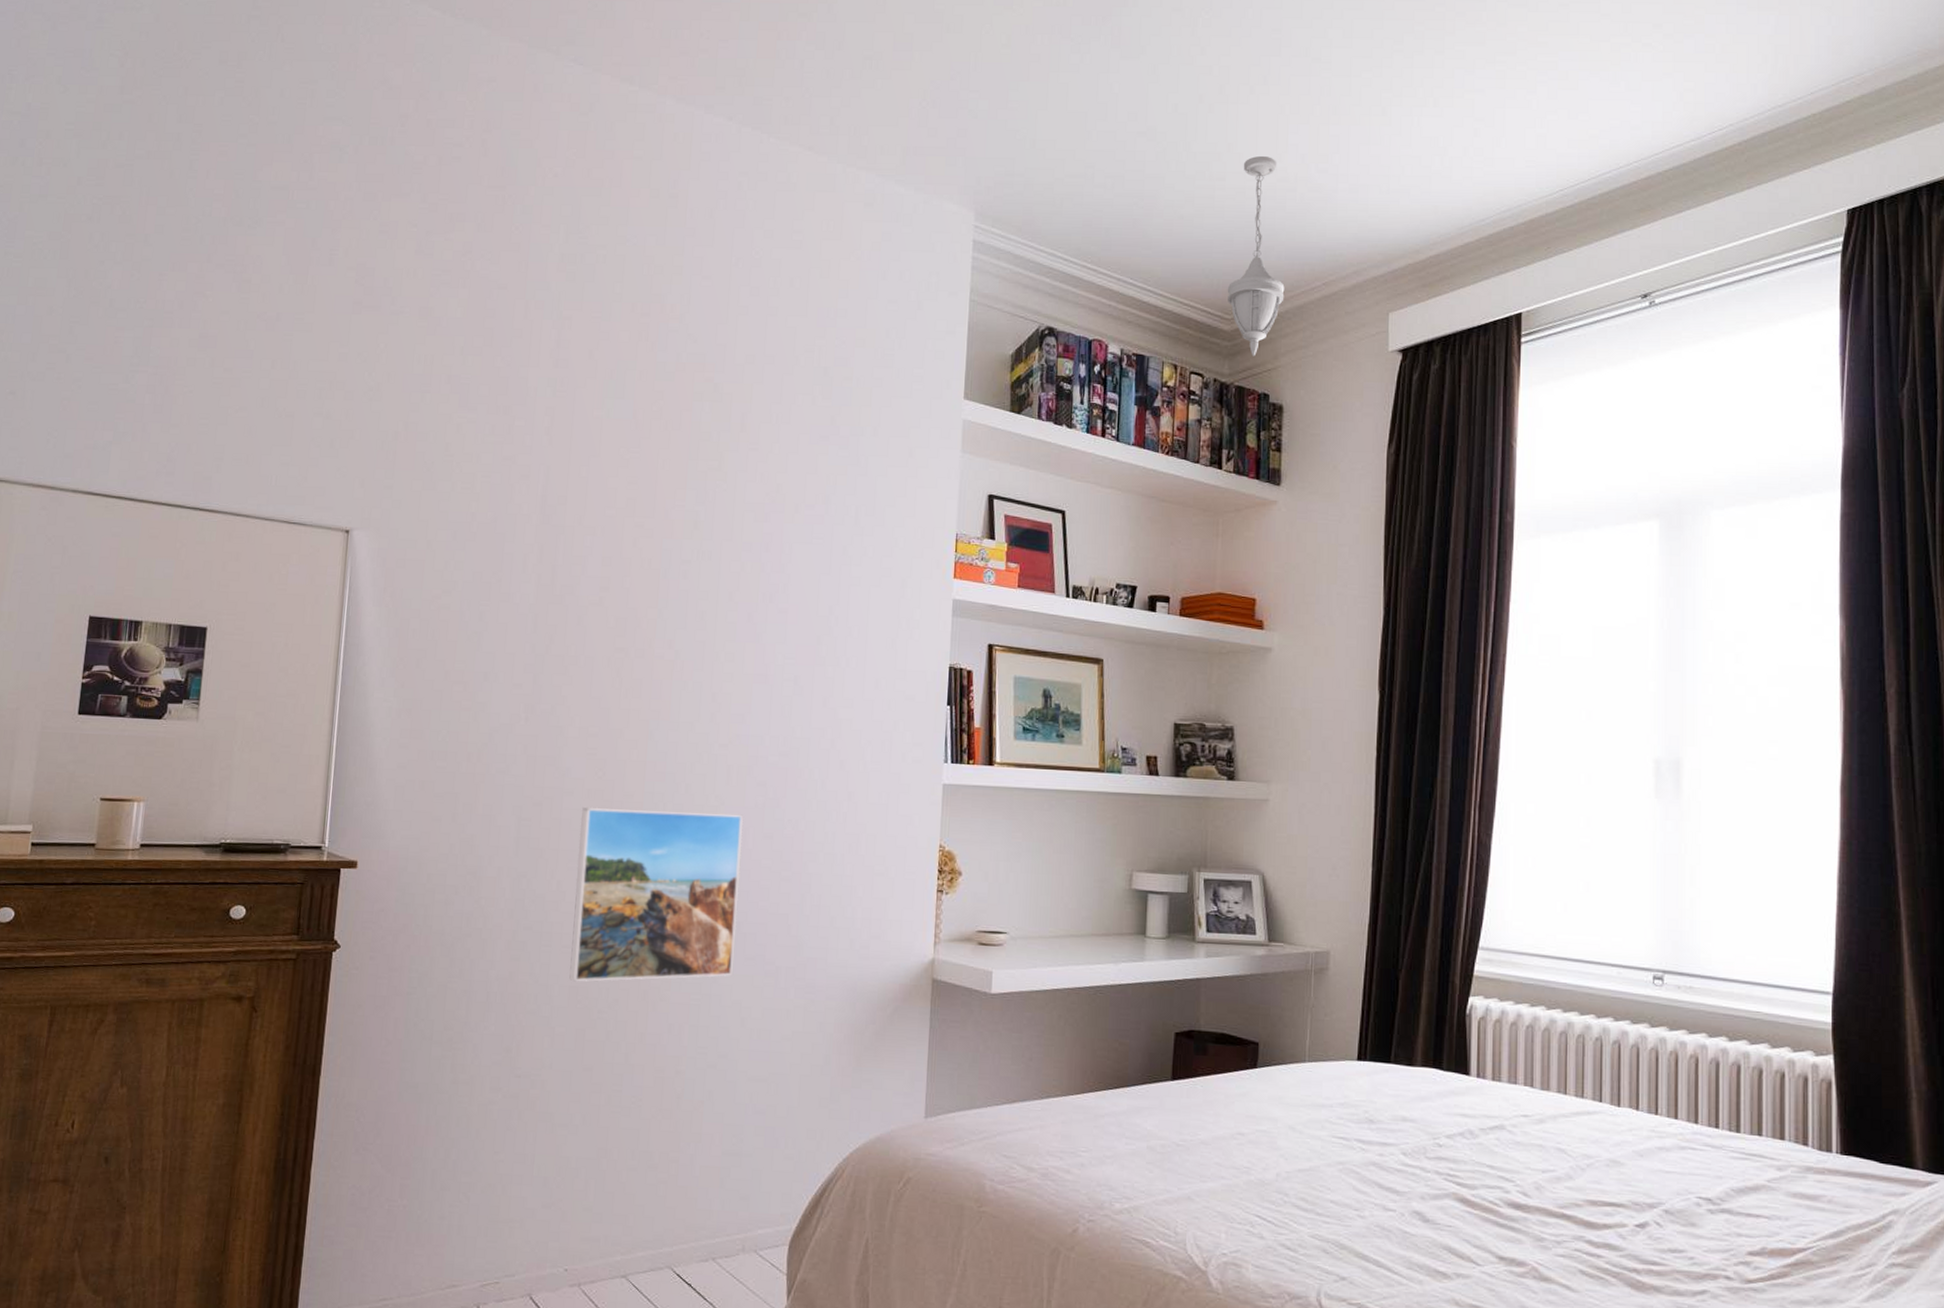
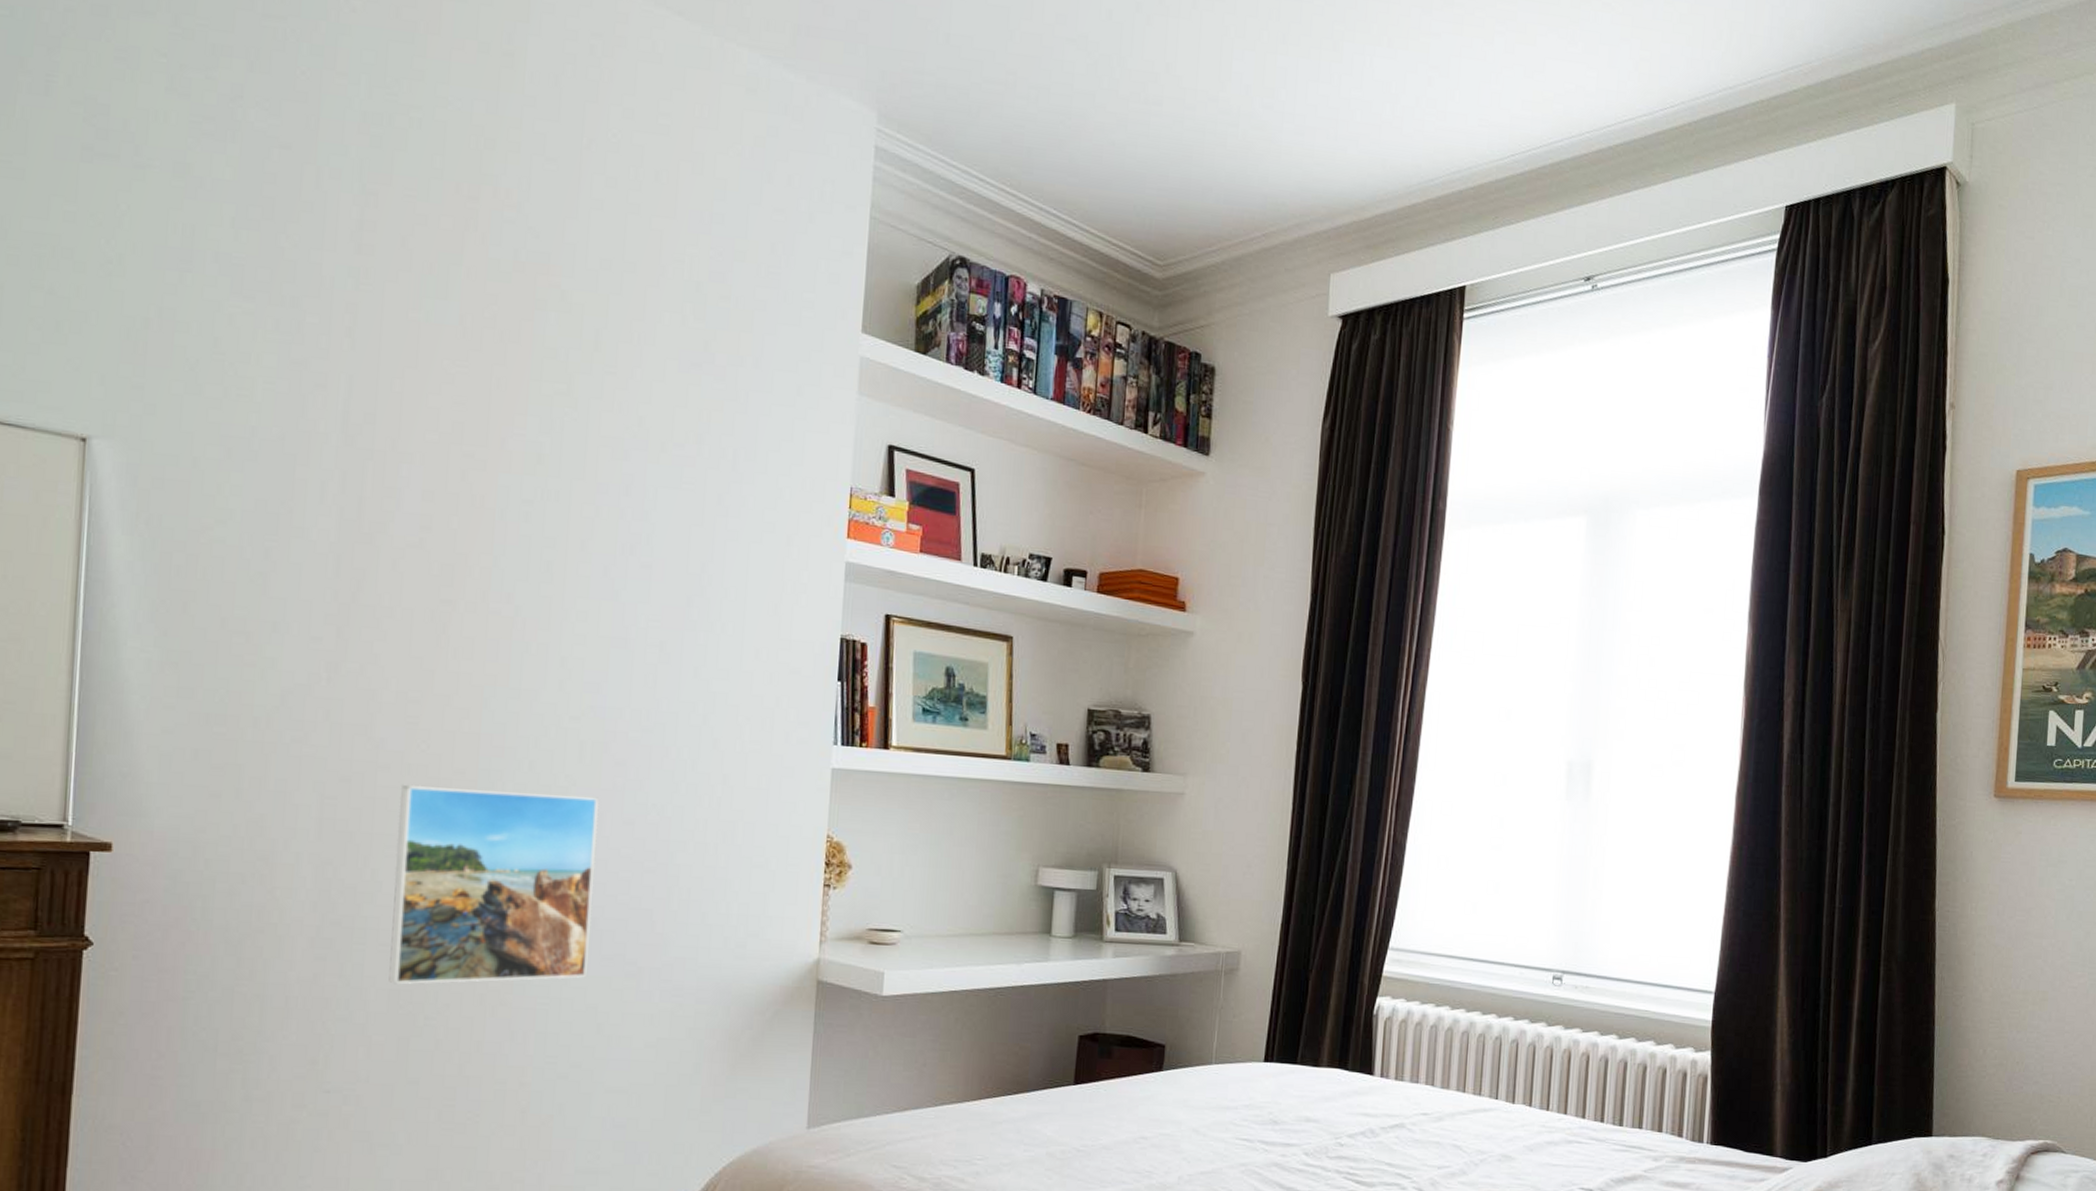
pendant light: present [1227,155,1285,357] -> none [1159,81,1222,310]

